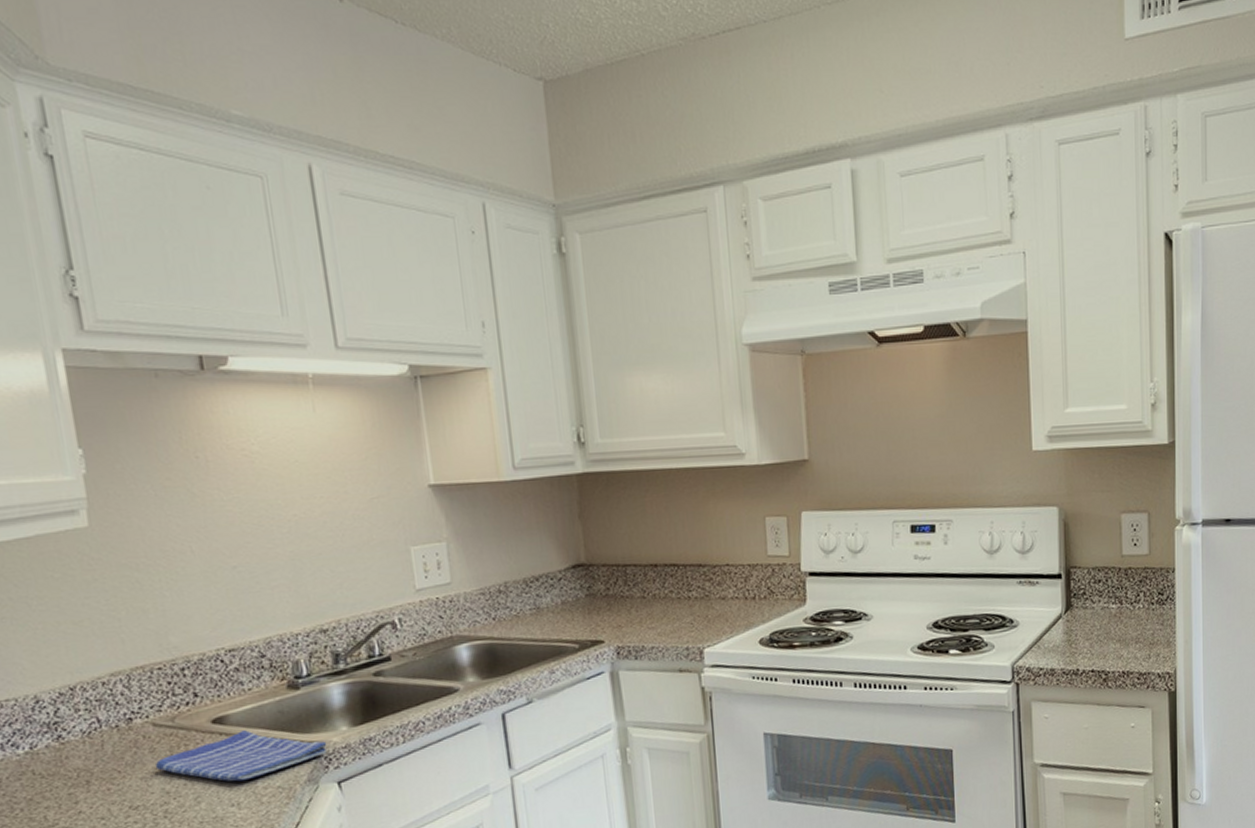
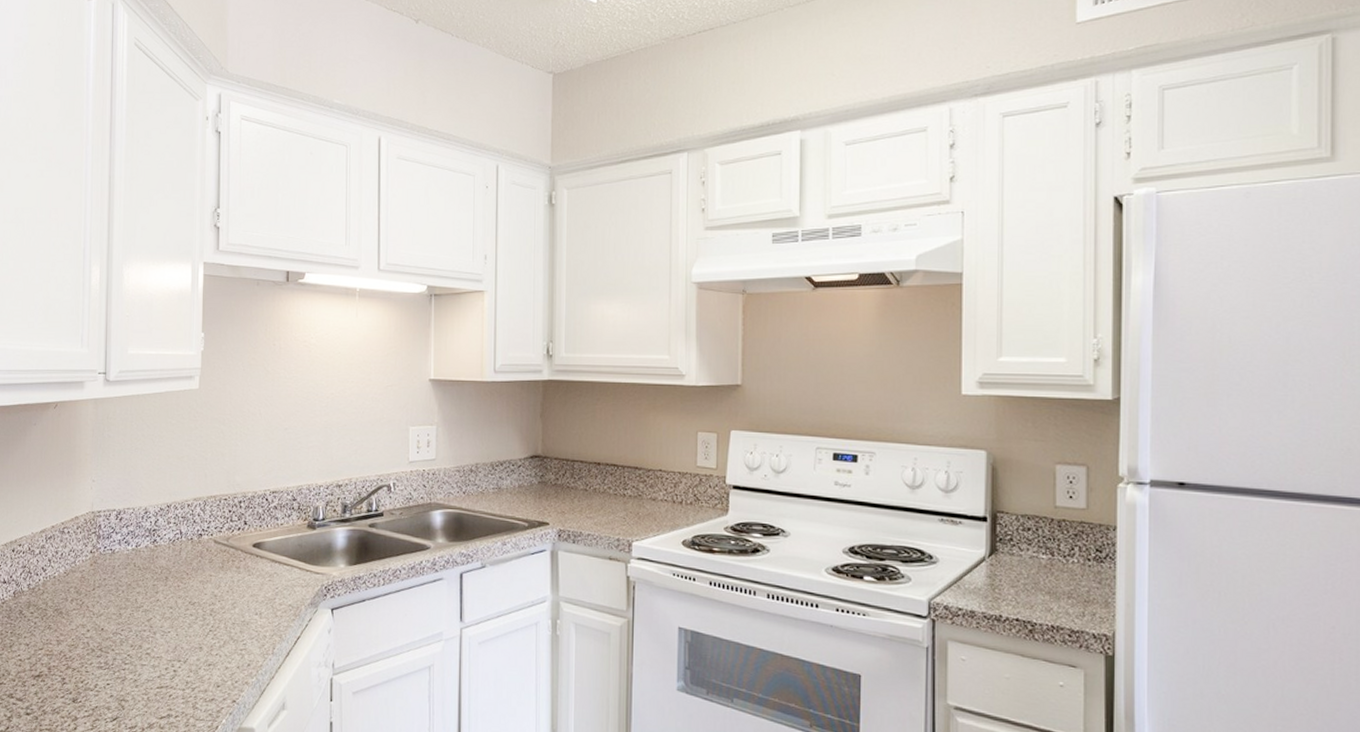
dish towel: present [155,730,327,782] -> none [210,556,328,596]

